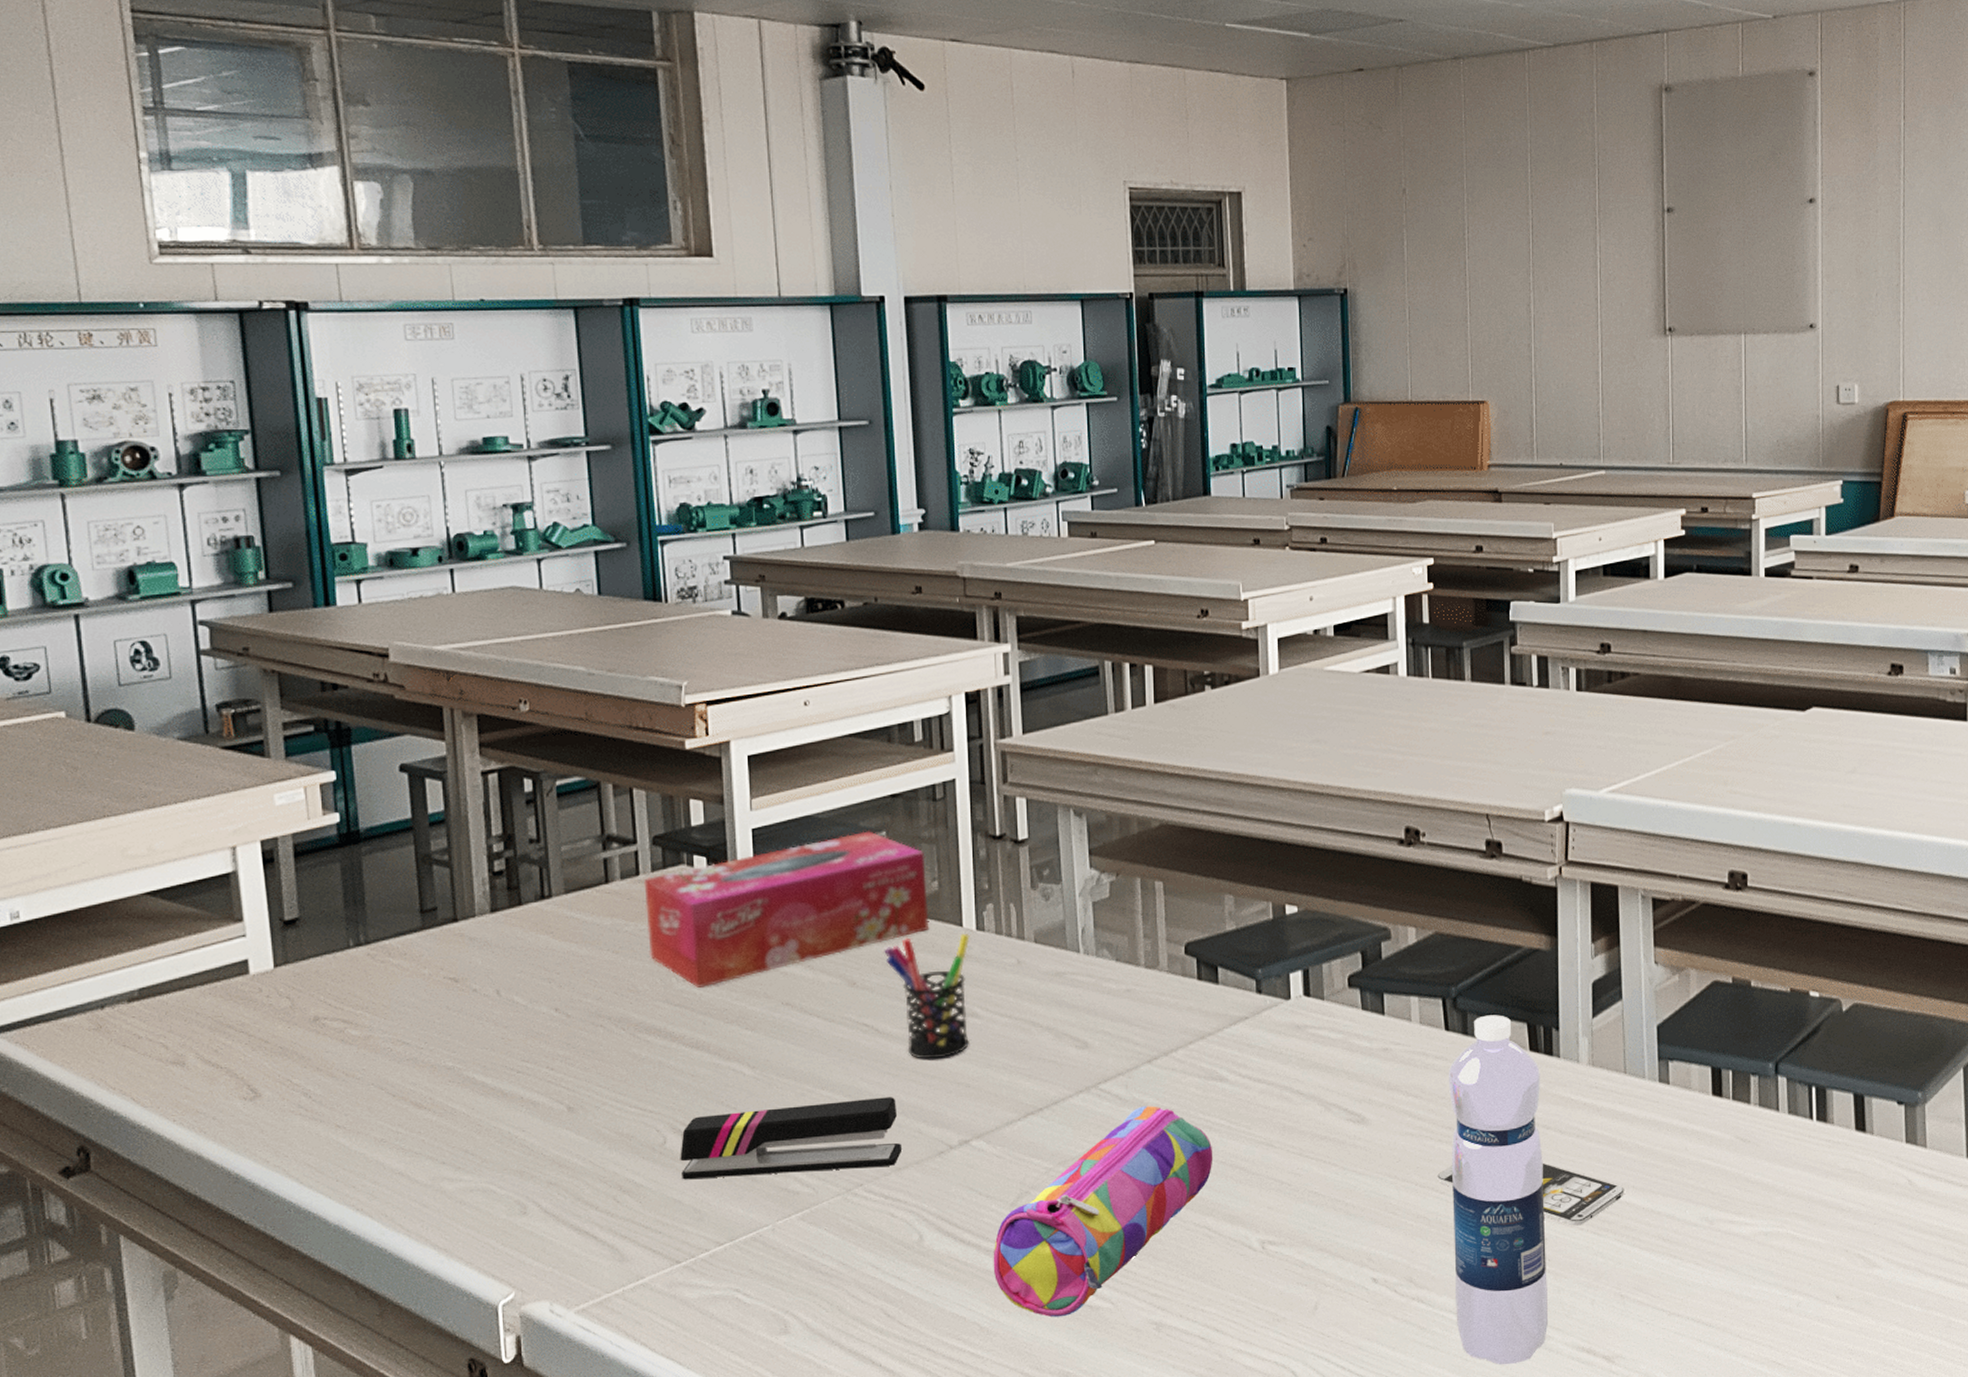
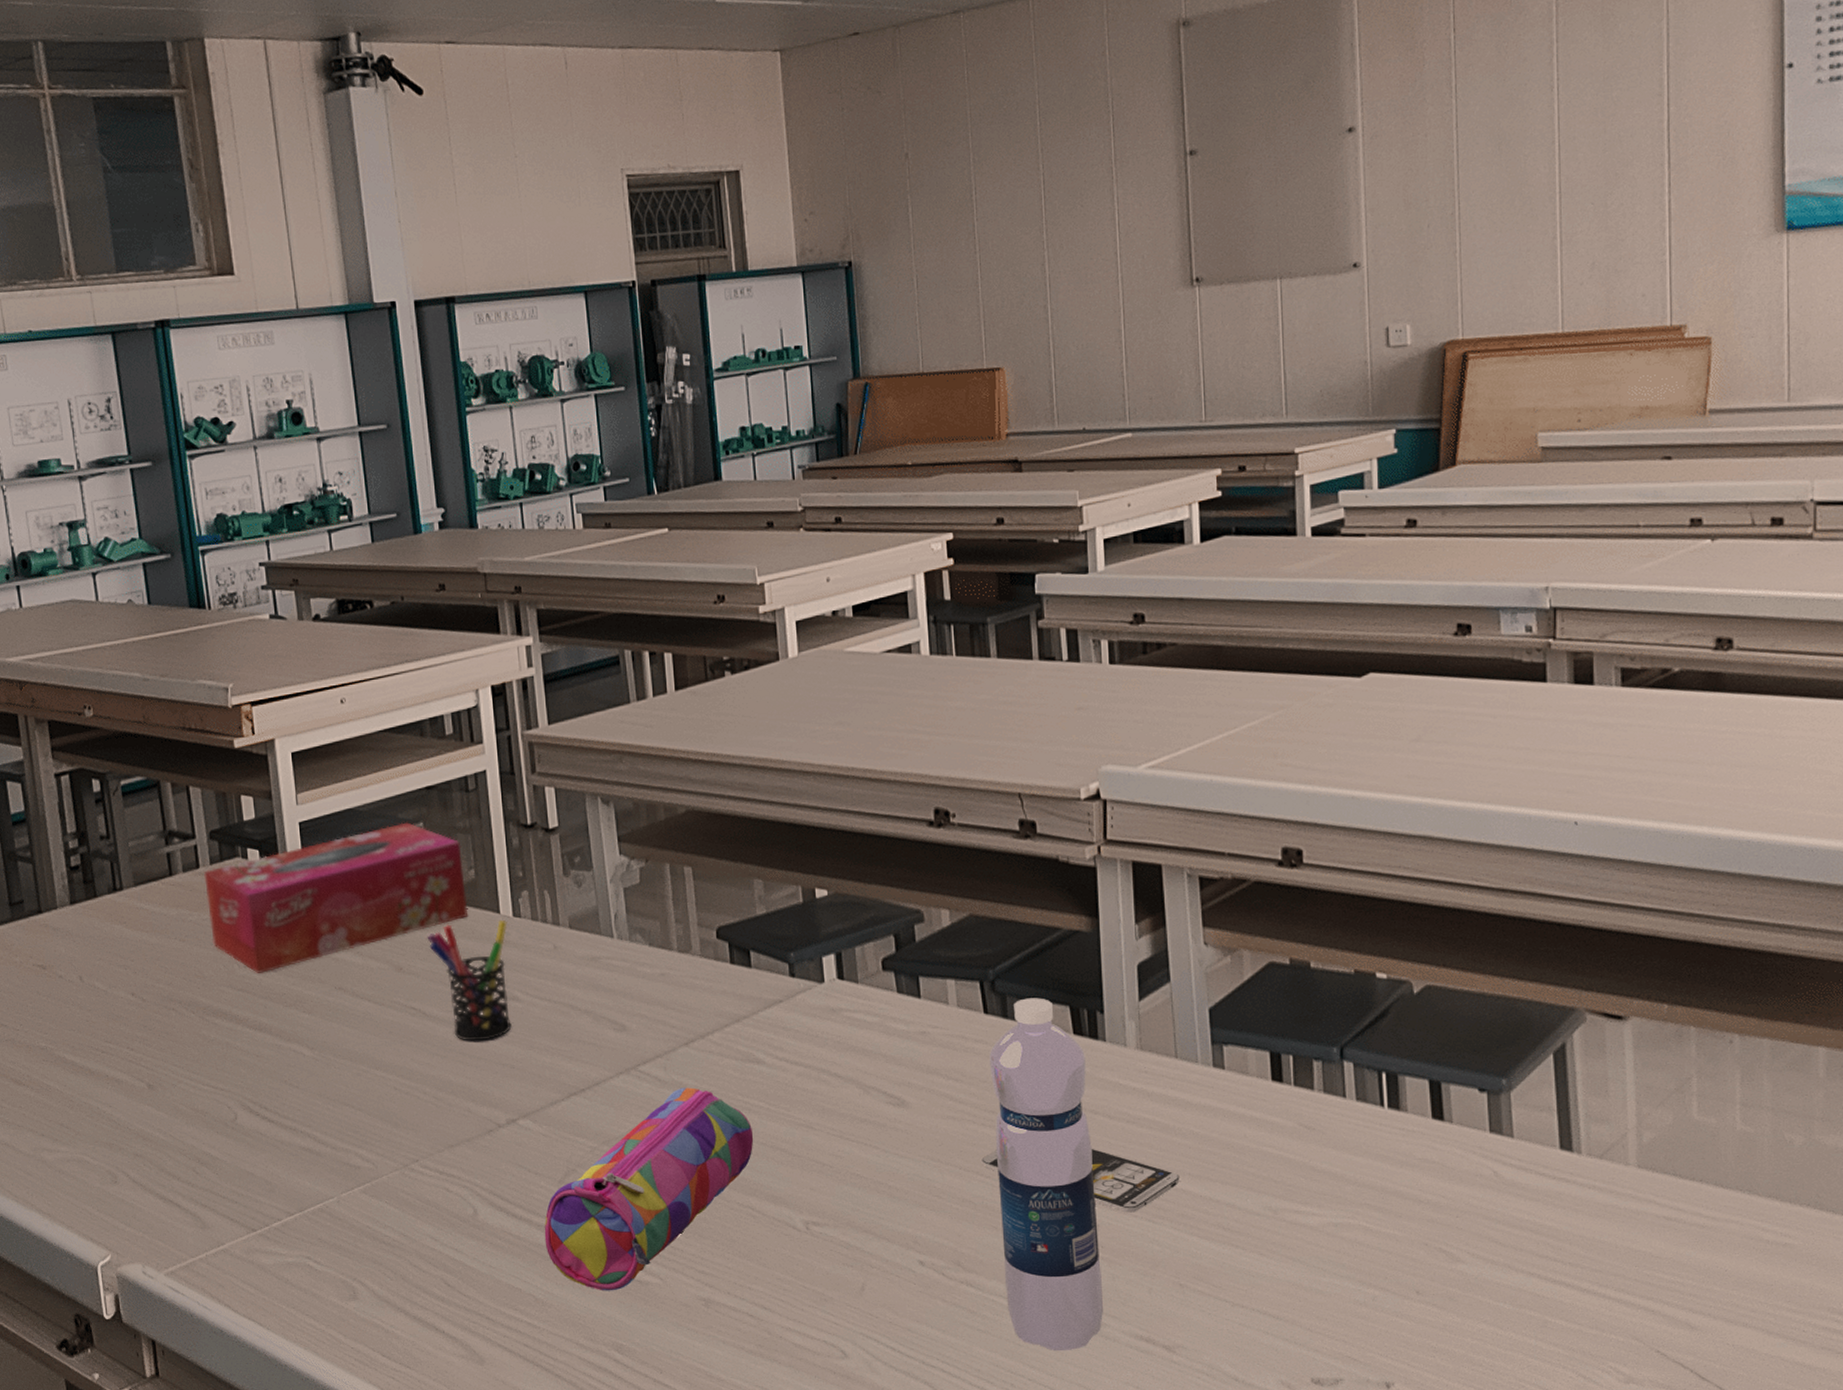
stapler: present [680,1097,903,1180] -> none [250,1077,454,1154]

